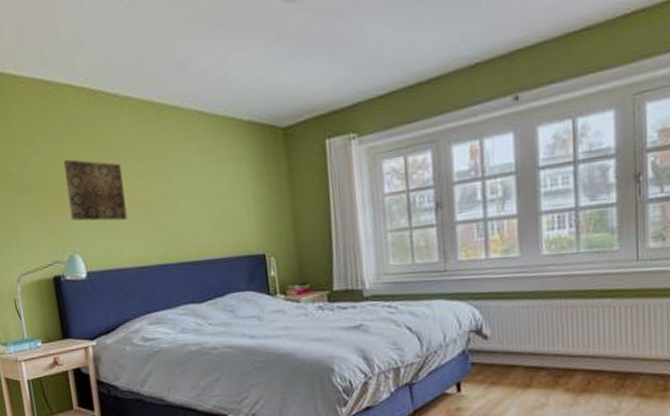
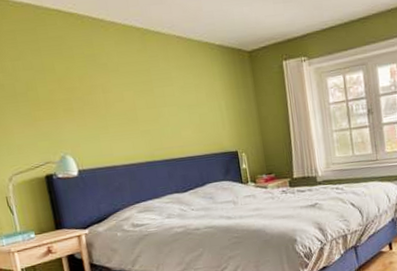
wall art: present [64,159,128,221] -> none [54,73,116,127]

